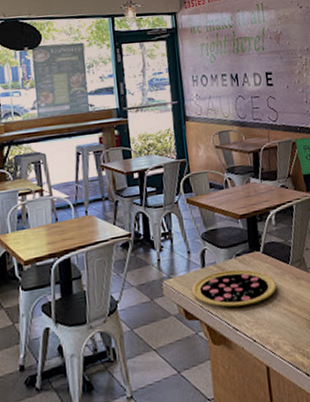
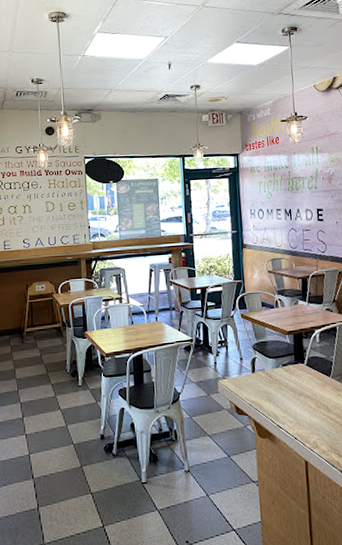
pizza: present [192,269,277,307] -> none [243,377,318,408]

